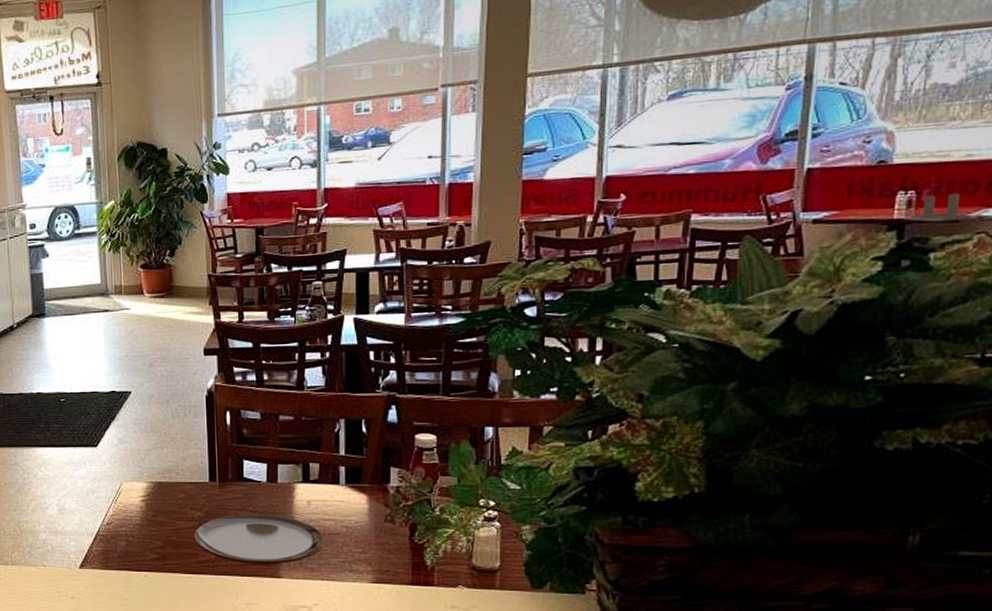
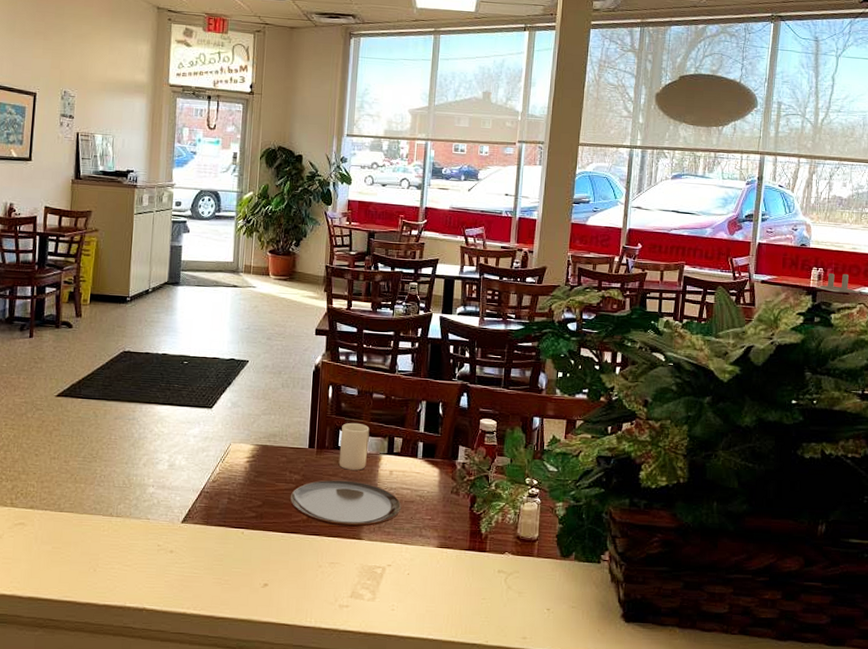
cup: none [245,450,279,503] -> present [338,422,370,471]

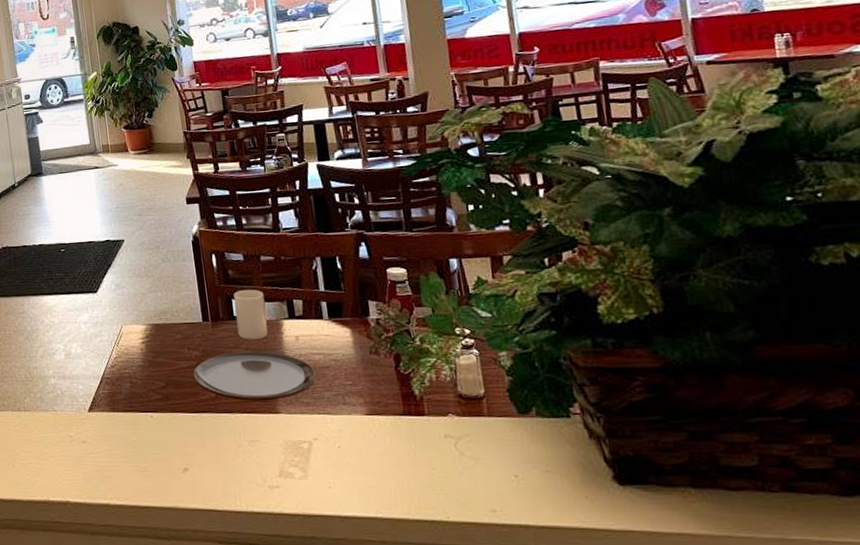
napkin holder: present [815,273,860,294] -> none [784,33,851,59]

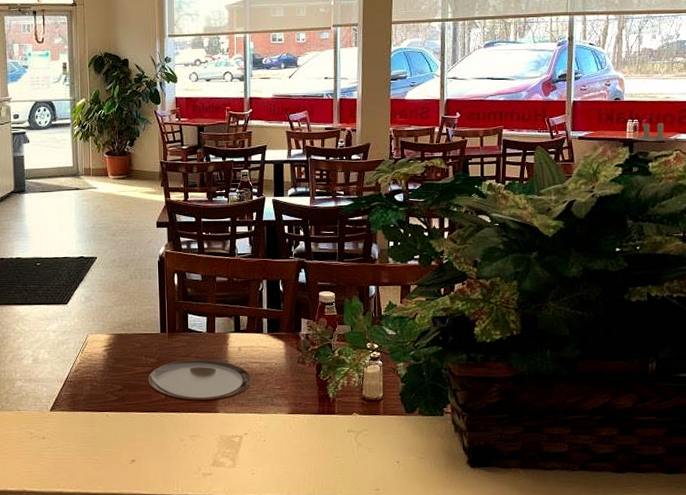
cup: present [233,289,268,340] -> none [189,305,216,350]
napkin holder: none [784,33,851,59] -> present [631,122,675,142]

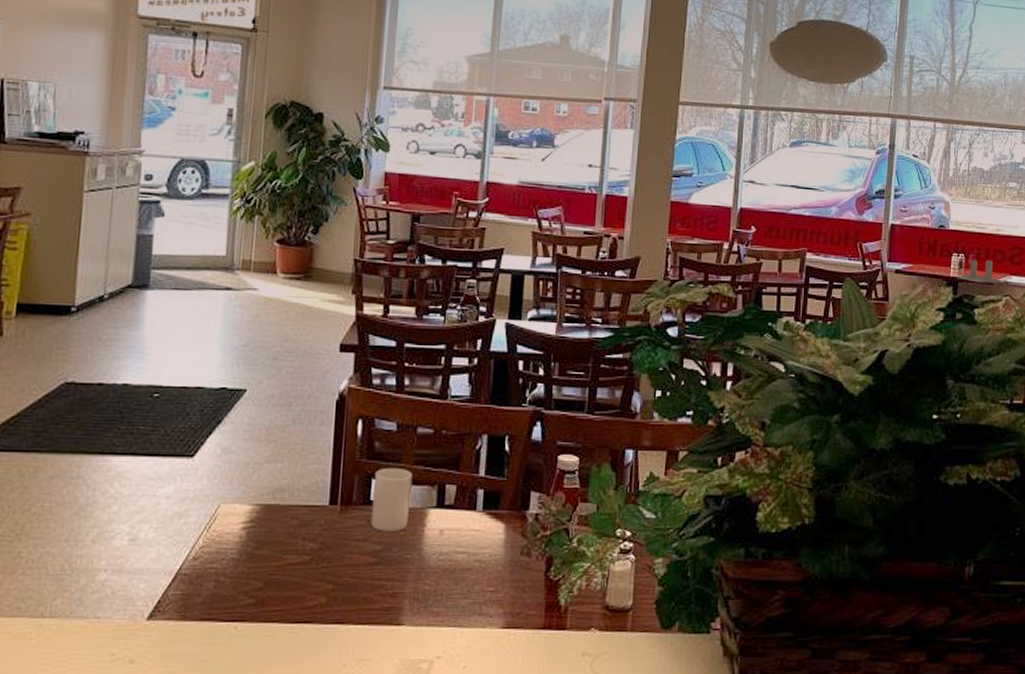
plate: present [148,359,253,402] -> none [304,546,456,609]
cup: none [189,305,216,350] -> present [370,467,413,532]

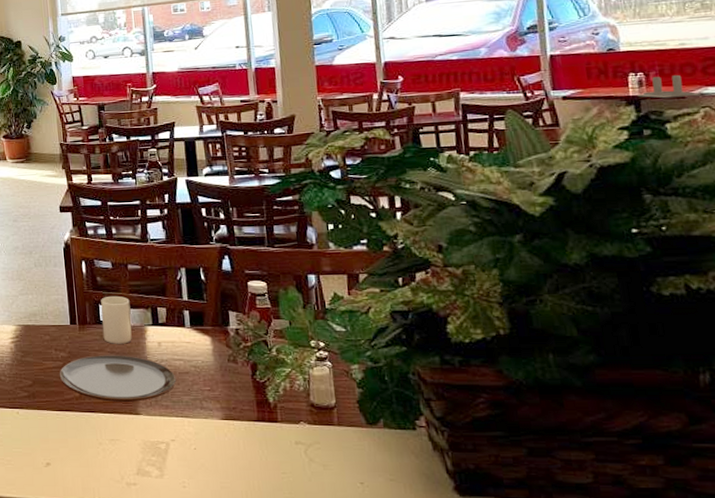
plate: none [304,546,456,609] -> present [60,355,177,402]

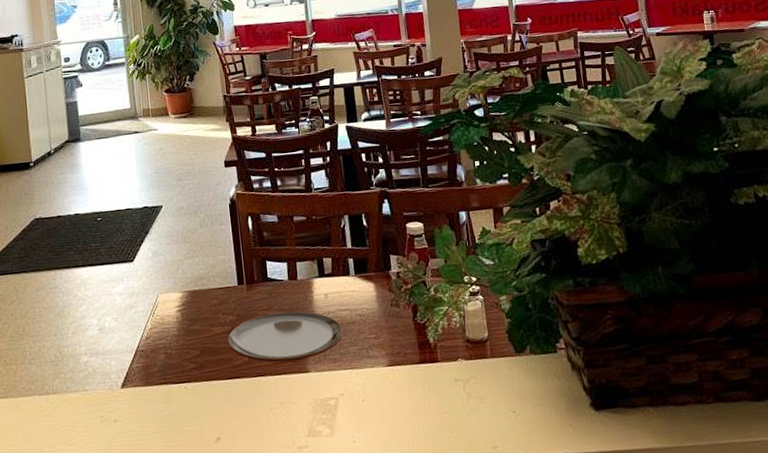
cup: present [101,295,132,344] -> none [268,250,300,301]
napkin holder: present [636,74,701,99] -> none [710,11,755,33]

